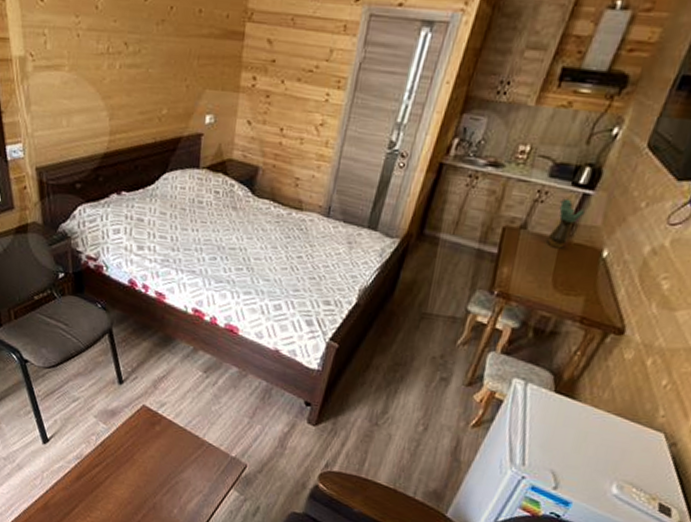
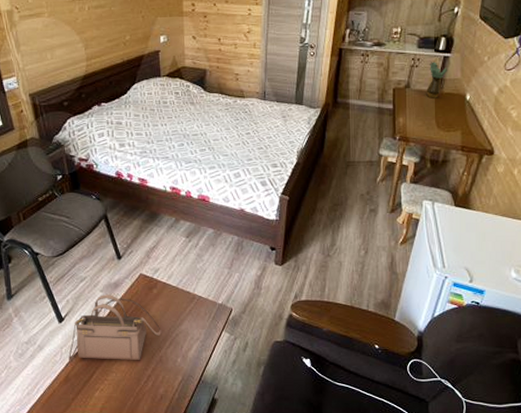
handbag: none [49,421,159,503] -> present [69,295,162,361]

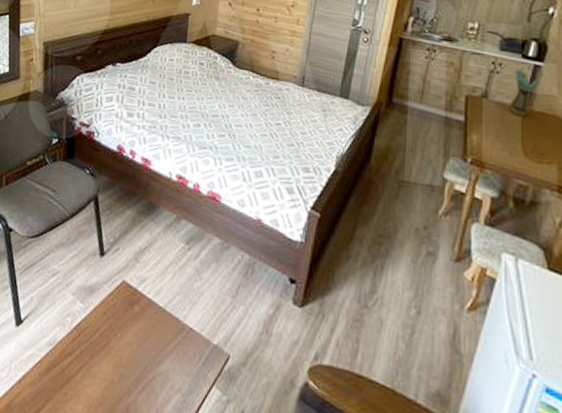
handbag: present [69,295,162,361] -> none [16,299,136,404]

